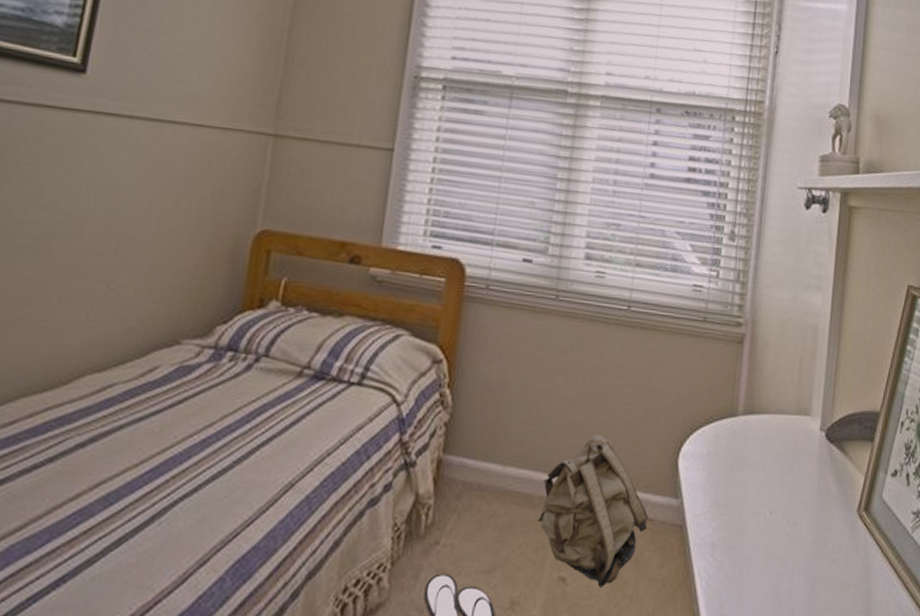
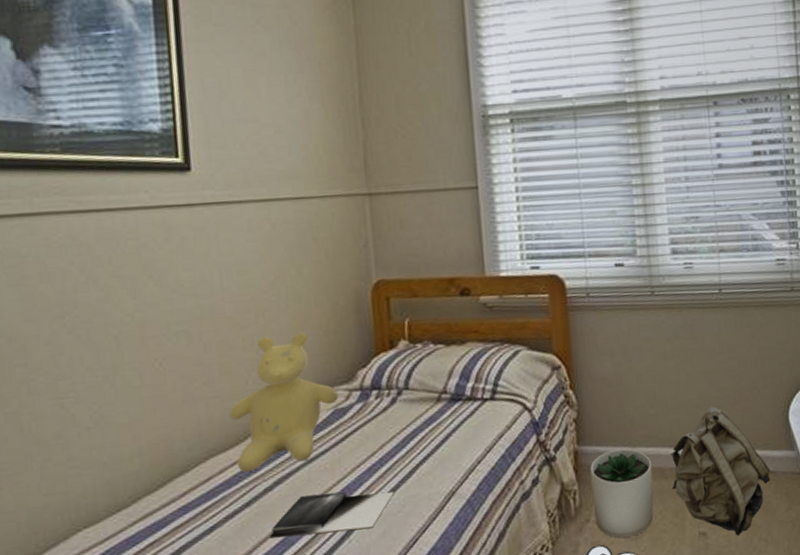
teddy bear: none [51,270,188,423] -> present [229,332,338,473]
book: none [66,460,224,511] -> present [269,491,394,539]
planter: none [445,466,521,570] -> present [590,449,654,539]

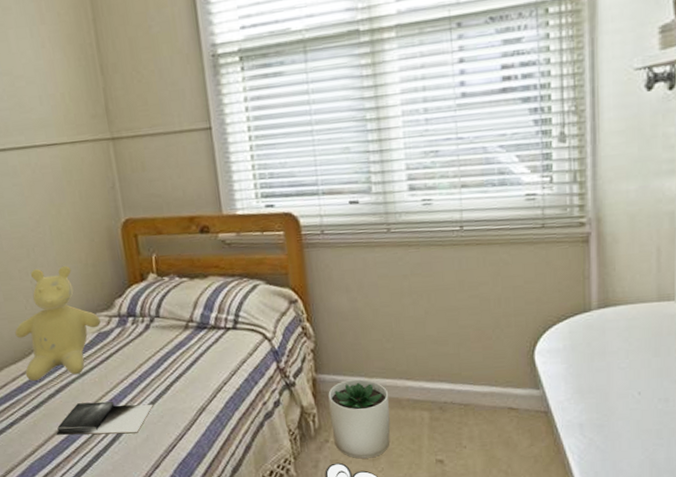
backpack: present [670,406,770,536] -> none [407,343,512,466]

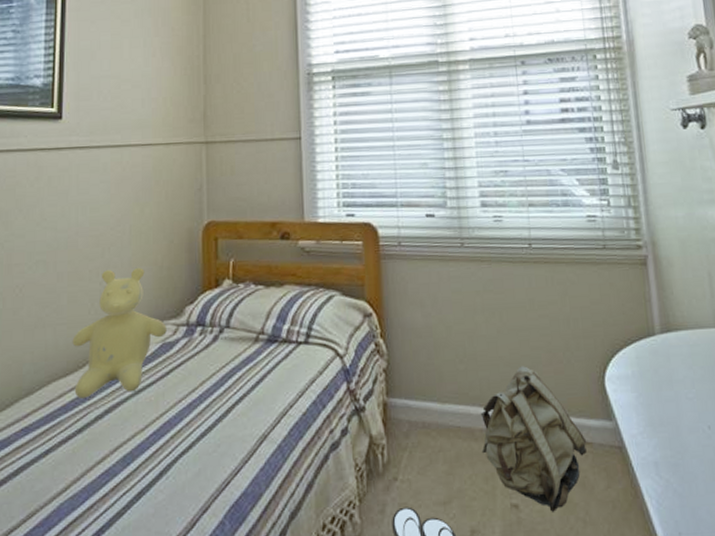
book: present [56,401,153,436] -> none [96,425,210,468]
planter: present [328,379,391,459] -> none [399,404,463,502]
backpack: none [407,343,512,466] -> present [480,366,587,512]

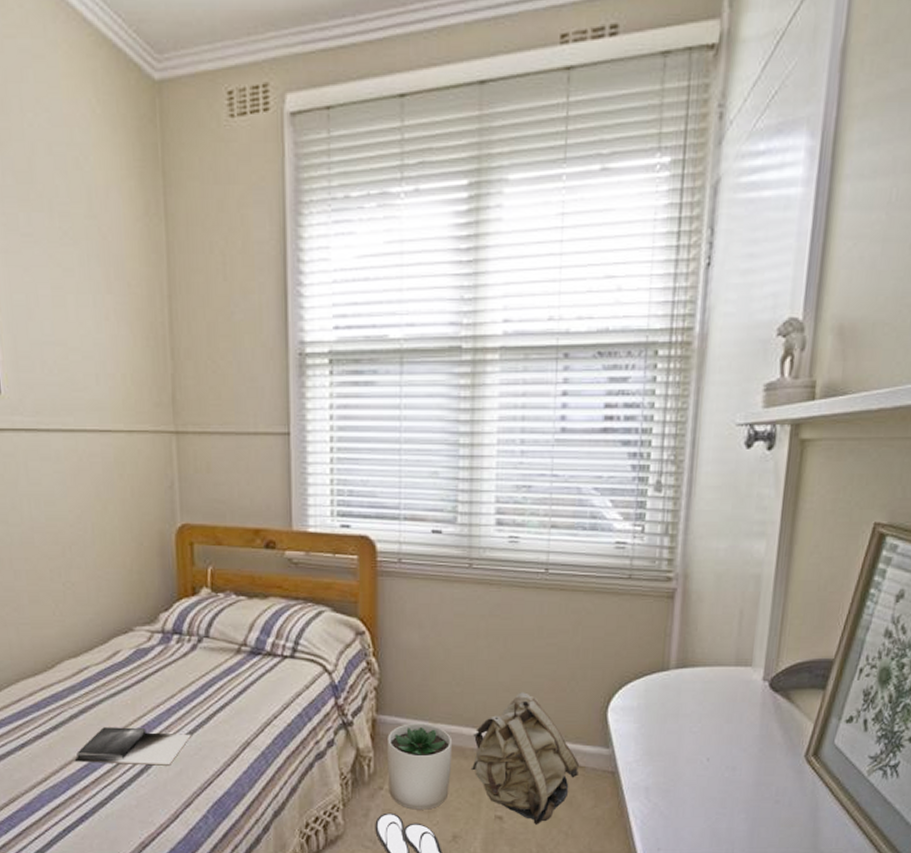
teddy bear: present [72,267,167,400] -> none [38,569,140,699]
book: none [96,425,210,468] -> present [74,727,191,766]
planter: none [399,404,463,502] -> present [387,723,453,810]

